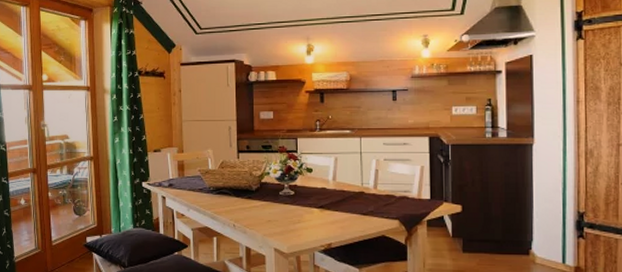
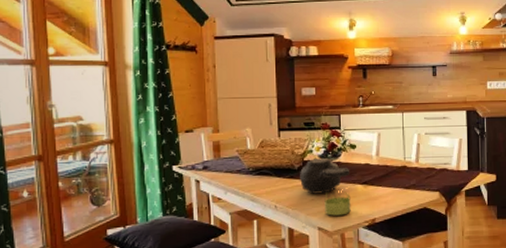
teapot: none [257,180,300,215] -> present [300,157,344,194]
jar: none [279,191,307,238] -> present [323,168,351,216]

